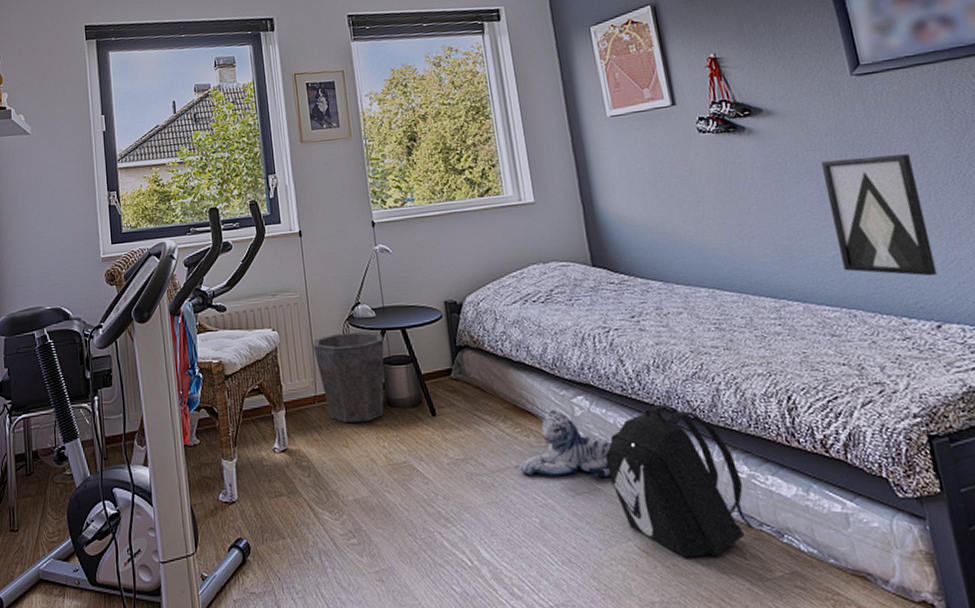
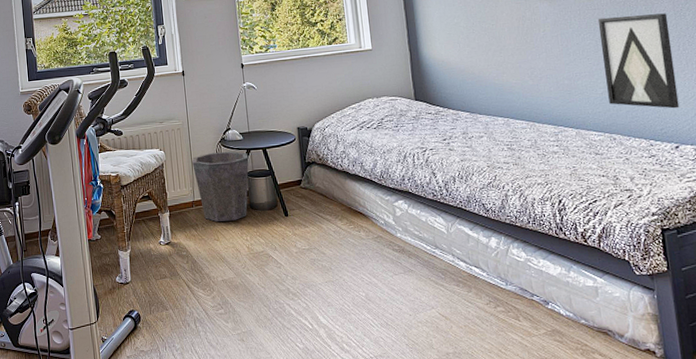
plush toy: present [518,409,611,478] -> none [350,210,422,263]
backpack: present [605,403,753,559] -> none [418,206,526,321]

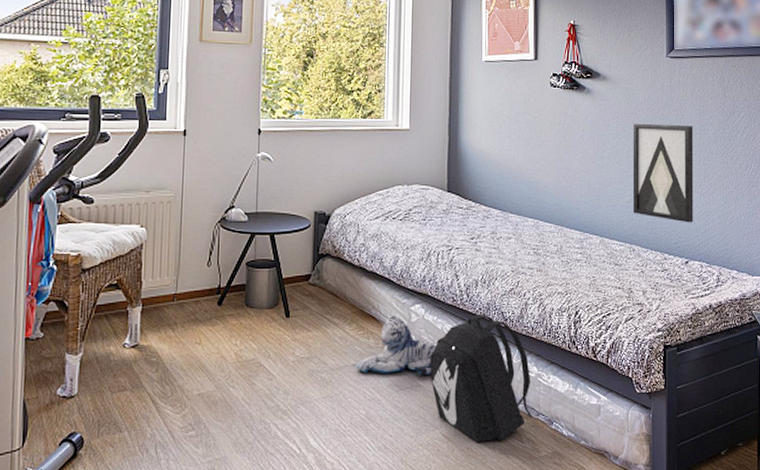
waste bin: present [192,151,249,222] -> none [180,235,252,320]
plush toy: none [350,210,422,263] -> present [355,315,436,376]
backpack: none [418,206,526,321] -> present [430,313,532,443]

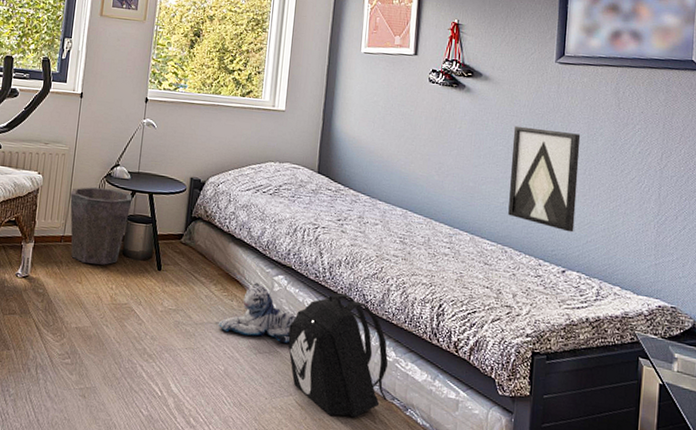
waste bin: none [180,235,252,320] -> present [70,186,133,265]

